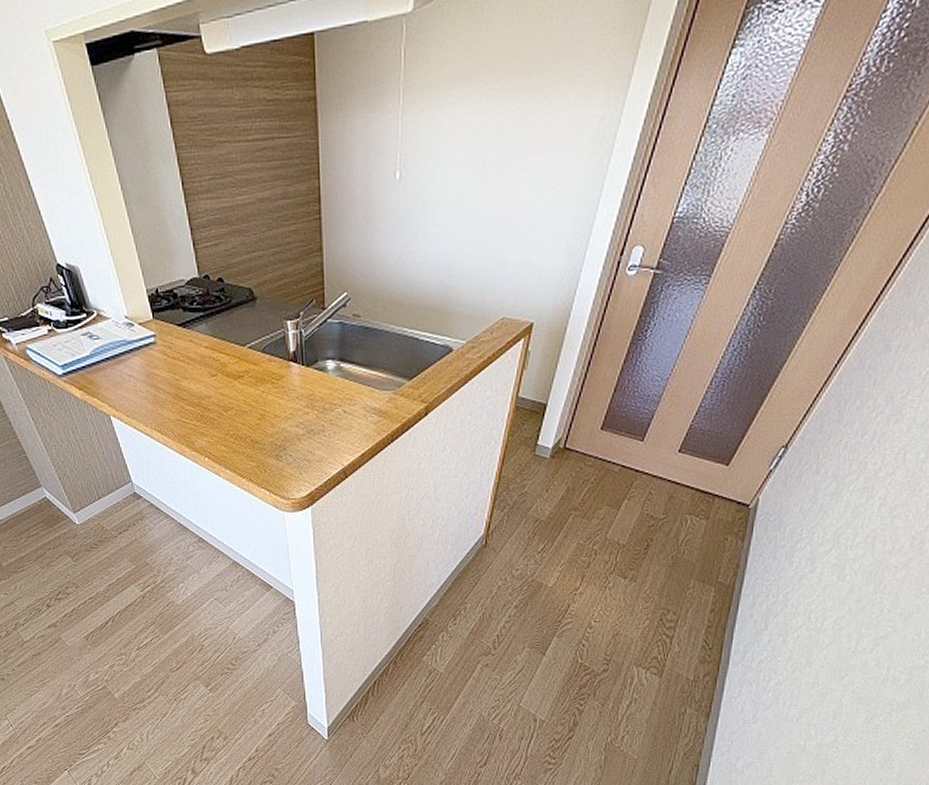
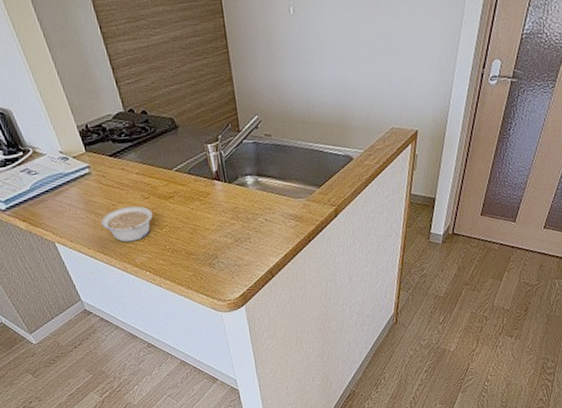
legume: none [161,383,219,423] -> present [100,206,154,242]

